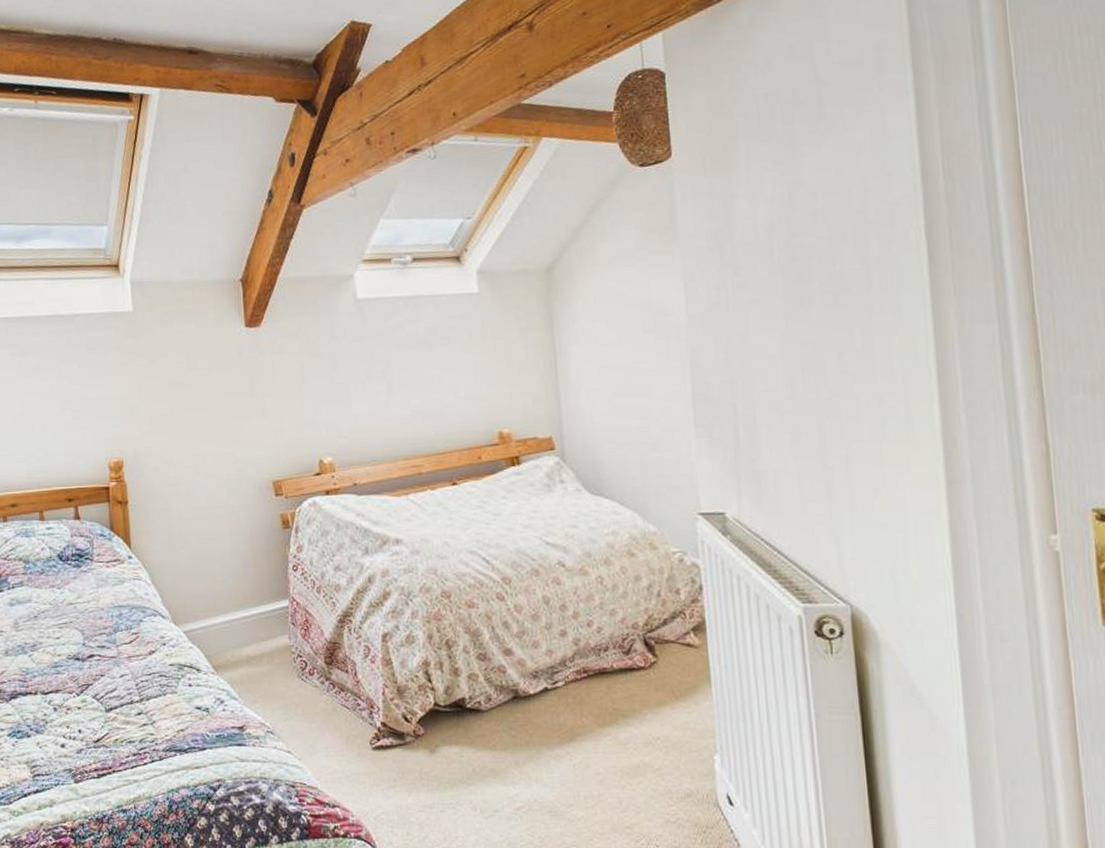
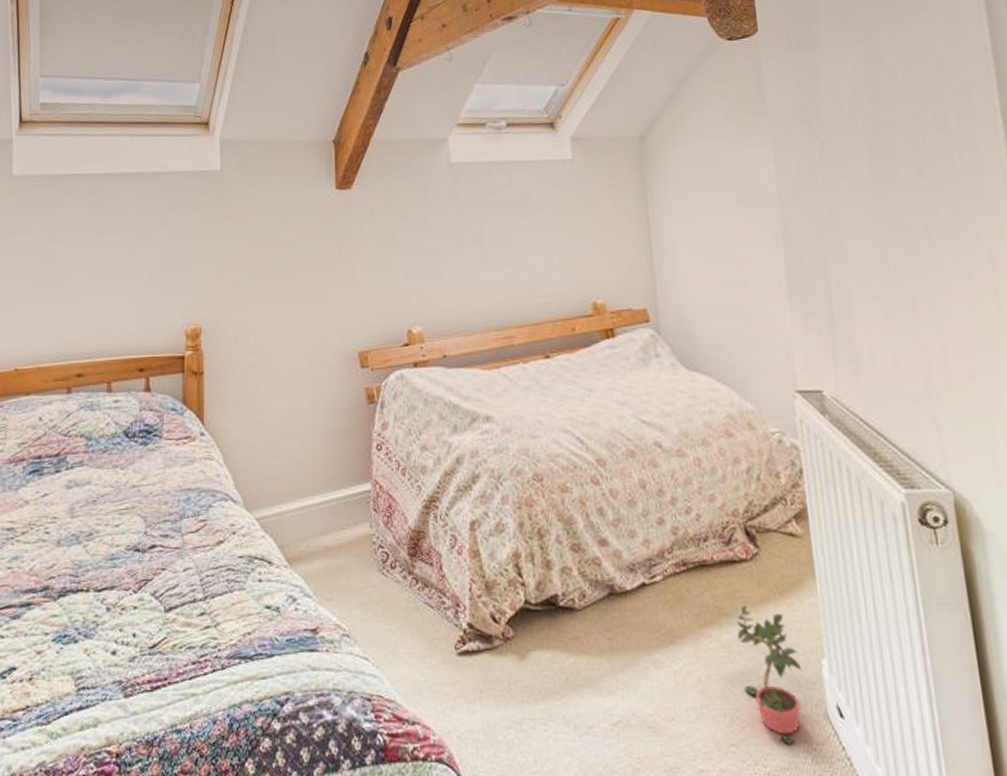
potted plant: none [634,708,695,828] -> present [736,605,802,745]

